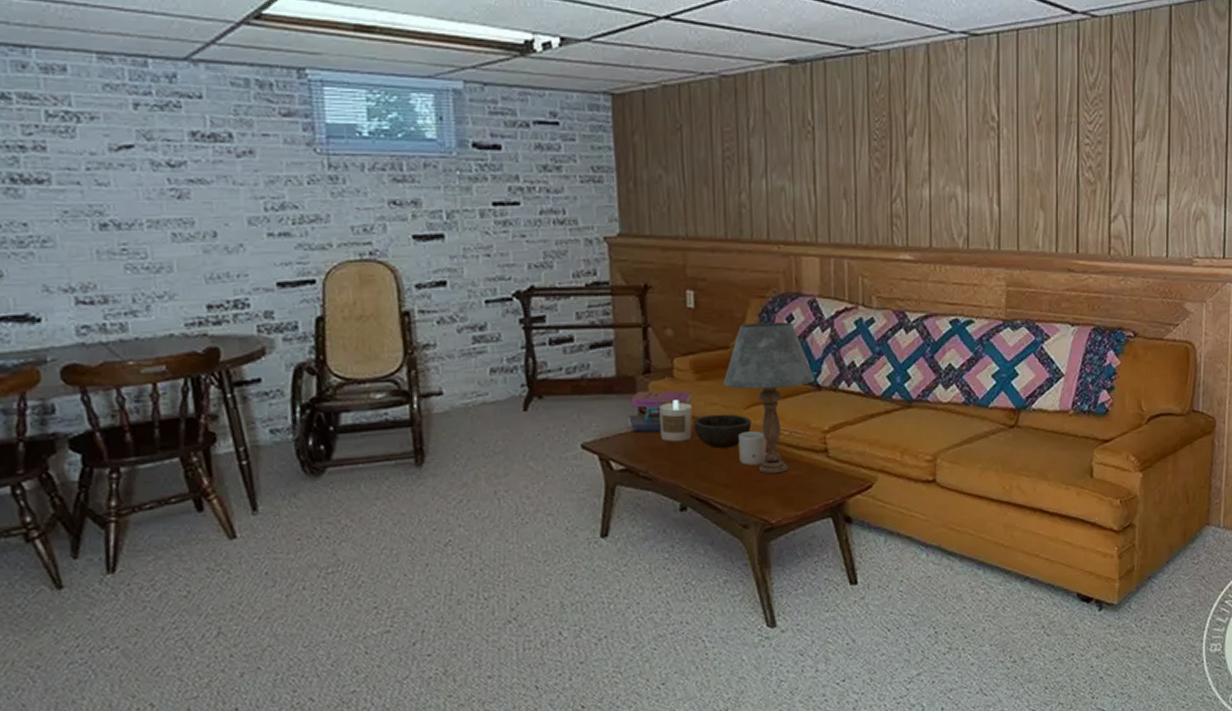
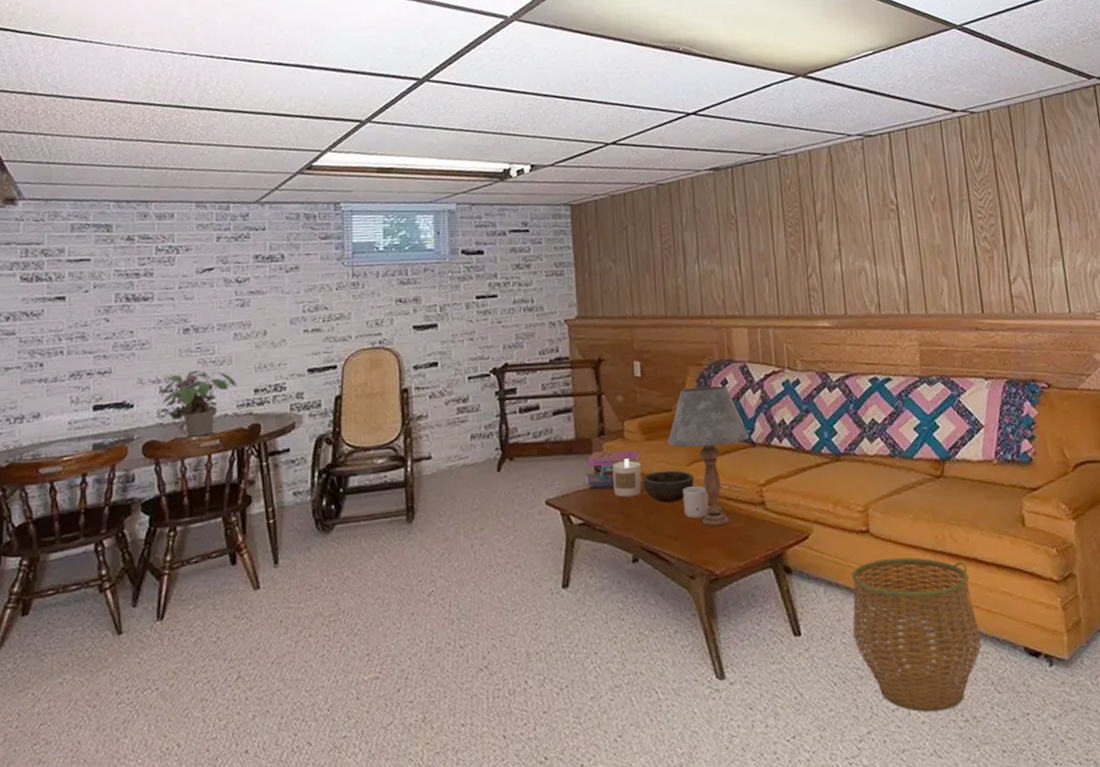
potted plant: none [78,277,182,361] -> present [162,370,237,437]
flower bouquet: none [86,282,160,353] -> present [166,374,218,430]
basket: none [909,507,1036,654] -> present [851,557,982,712]

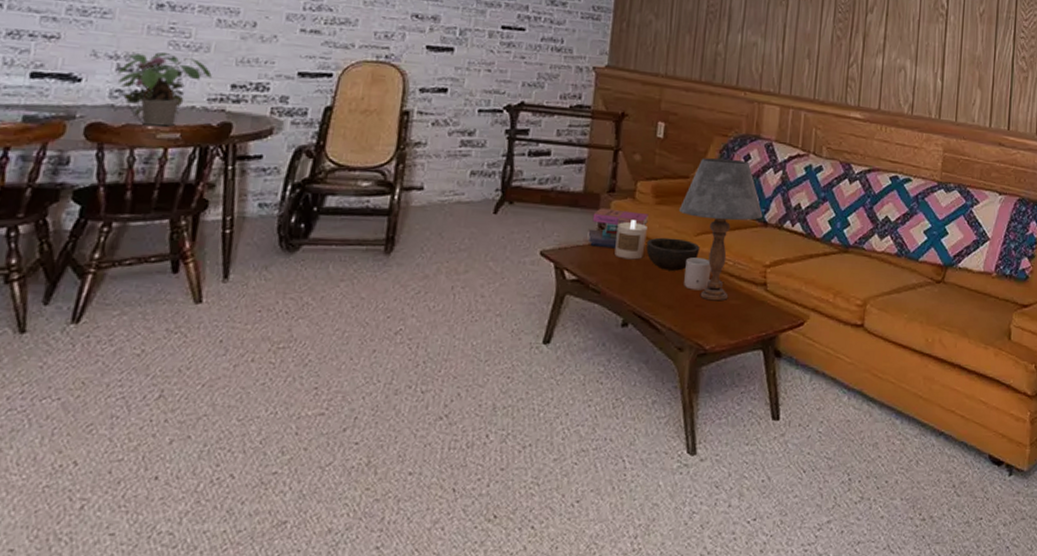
basket: present [851,557,982,712] -> none [829,354,951,508]

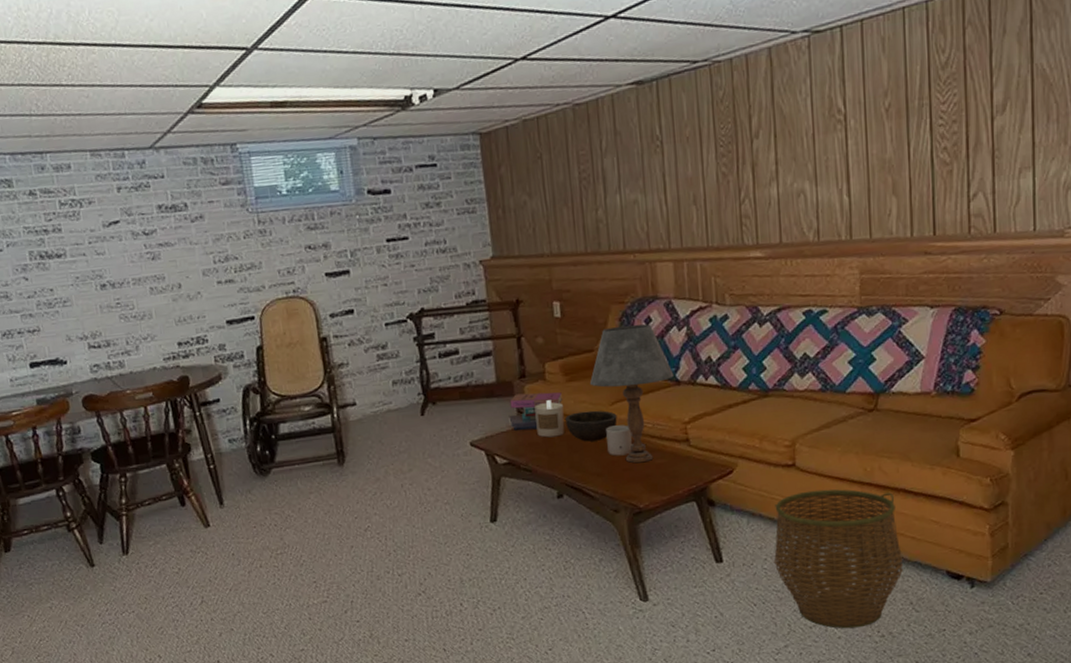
potted plant: present [118,51,212,126] -> none [90,325,161,390]
flower bouquet: present [121,56,185,117] -> none [96,329,147,384]
basket: none [829,354,951,508] -> present [773,489,903,629]

